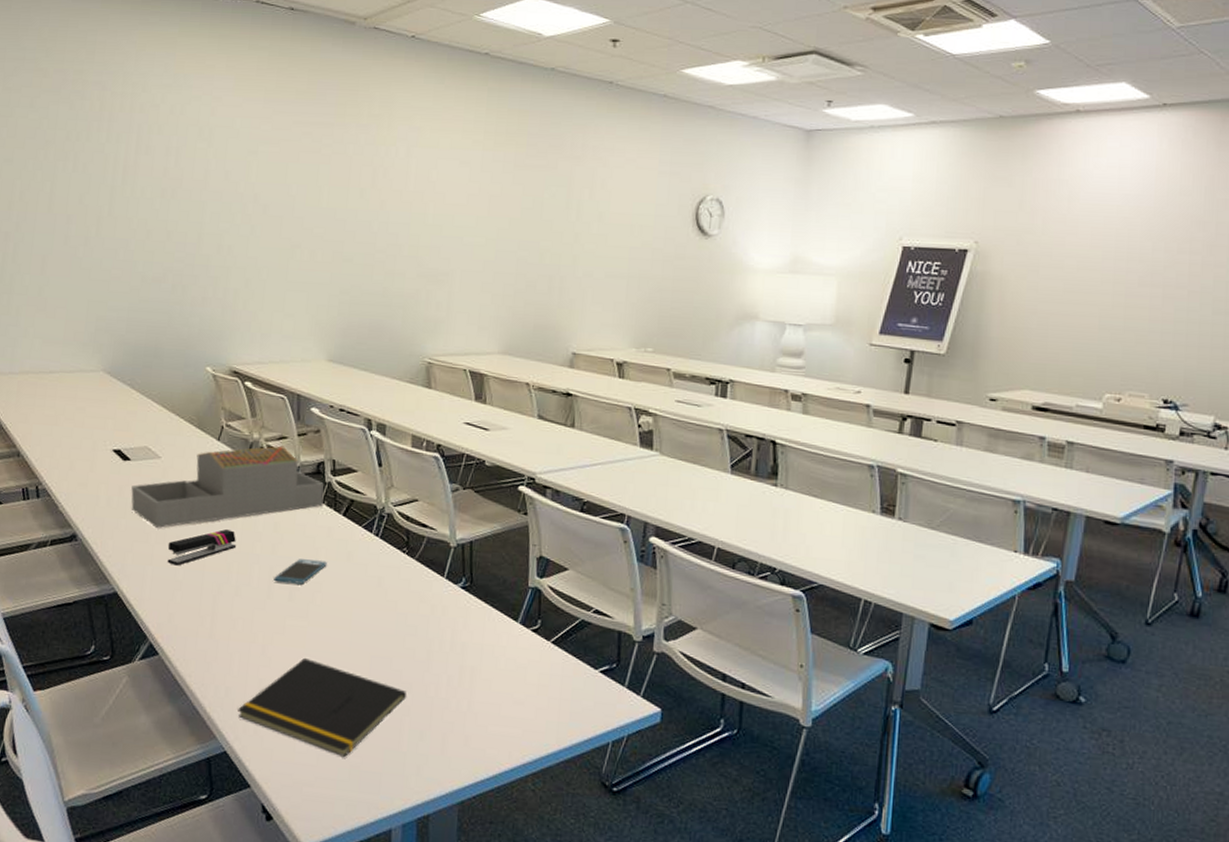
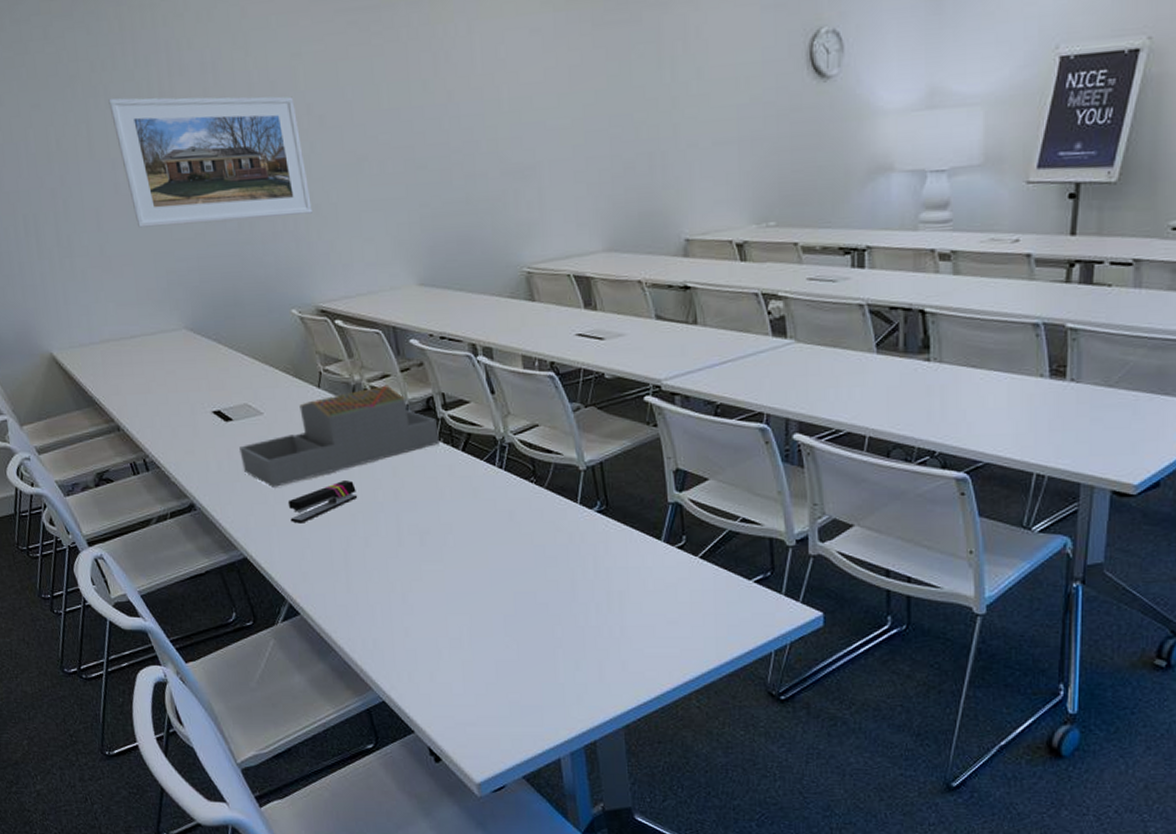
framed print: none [76,164,244,286] -> present [108,96,312,228]
notepad: present [238,657,407,758] -> none [389,601,557,695]
smartphone: present [274,559,327,585] -> none [401,501,454,528]

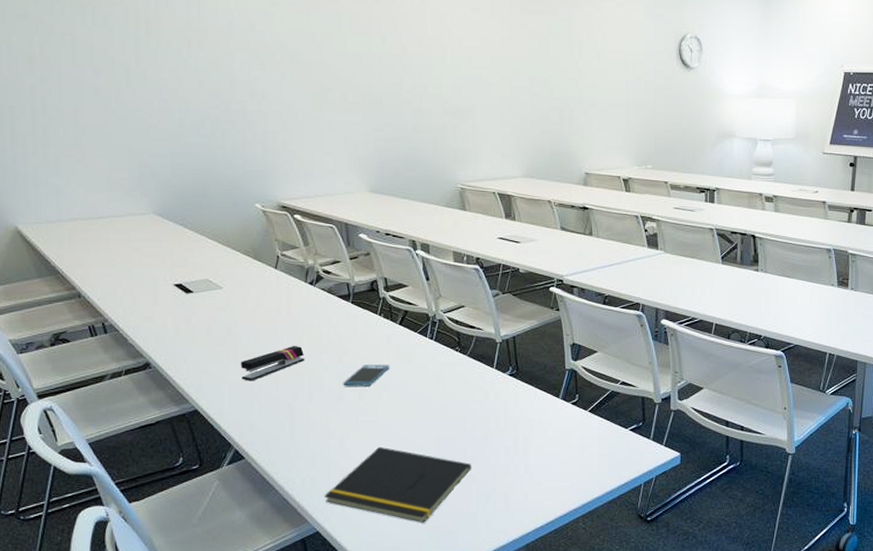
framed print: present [108,96,312,228] -> none [96,17,280,128]
architectural model: present [239,385,439,487] -> none [198,269,380,350]
notepad: none [389,601,557,695] -> present [324,446,472,523]
smartphone: none [401,501,454,528] -> present [343,365,390,386]

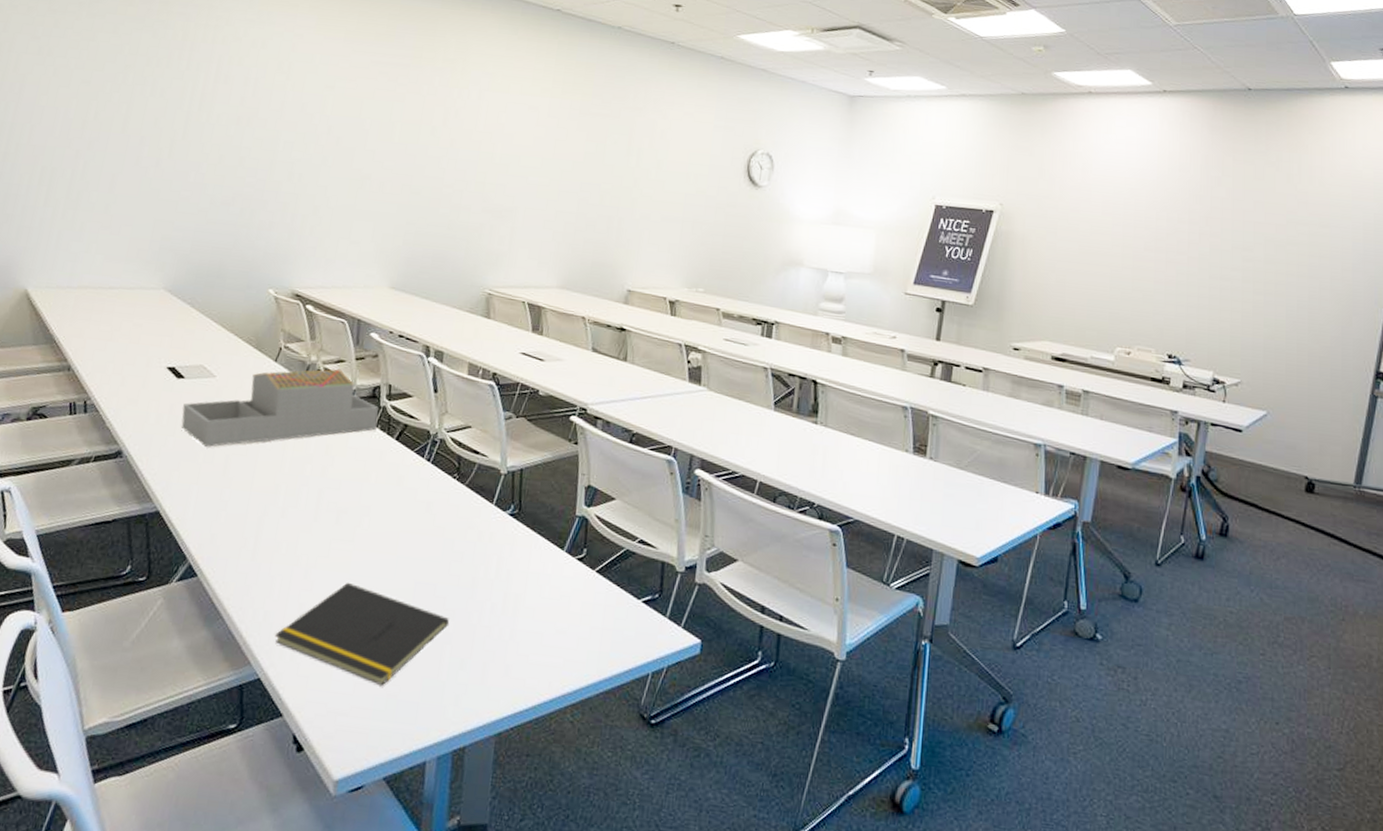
architectural model: none [198,269,380,350] -> present [181,369,379,447]
stapler: present [240,346,305,381] -> none [214,450,287,486]
smartphone: present [343,365,390,386] -> none [322,482,377,508]

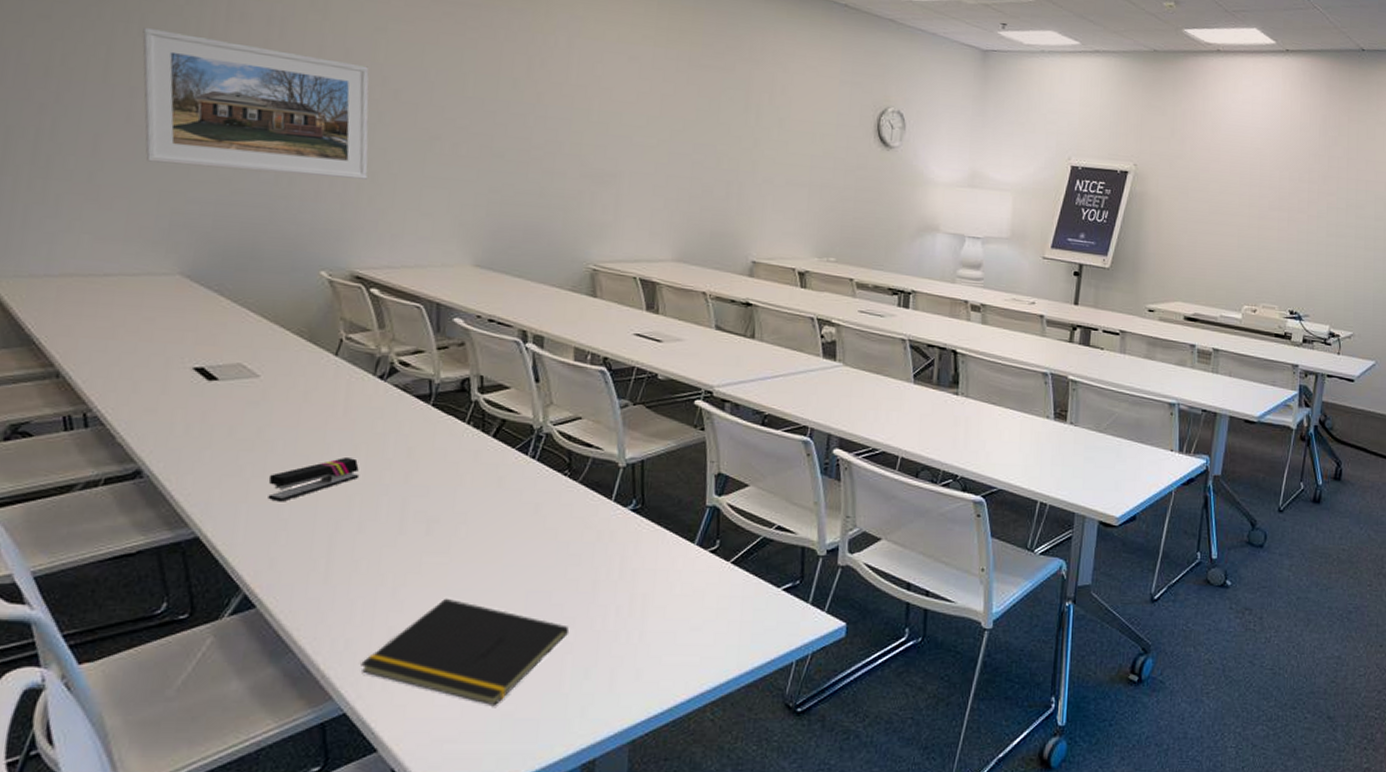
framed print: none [147,88,319,212] -> present [142,27,370,180]
architectural model: present [181,369,379,447] -> none [218,360,470,459]
stapler: none [214,450,287,486] -> present [268,458,360,502]

